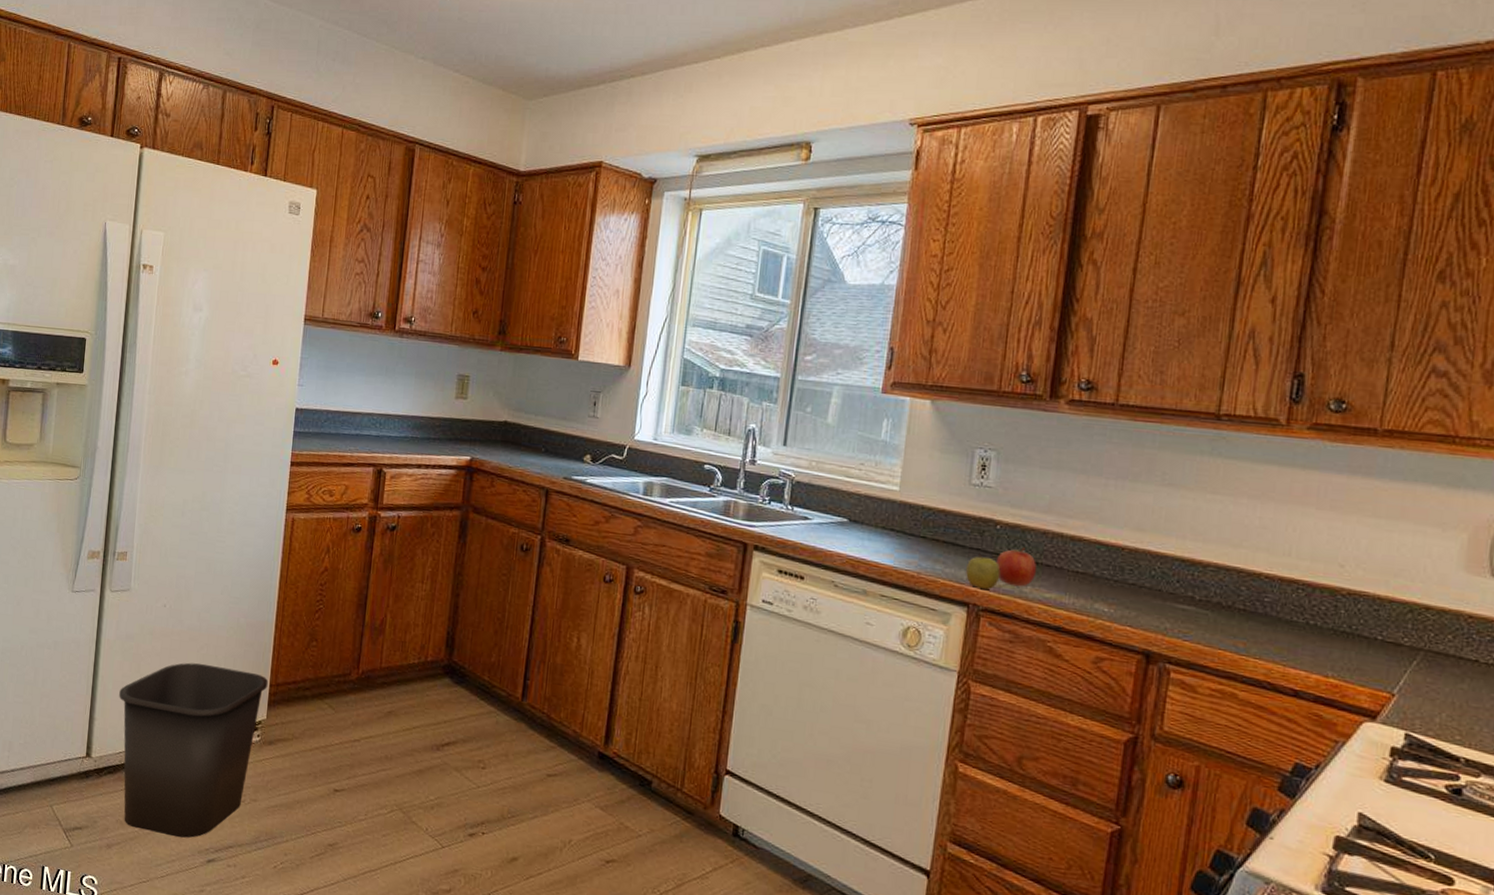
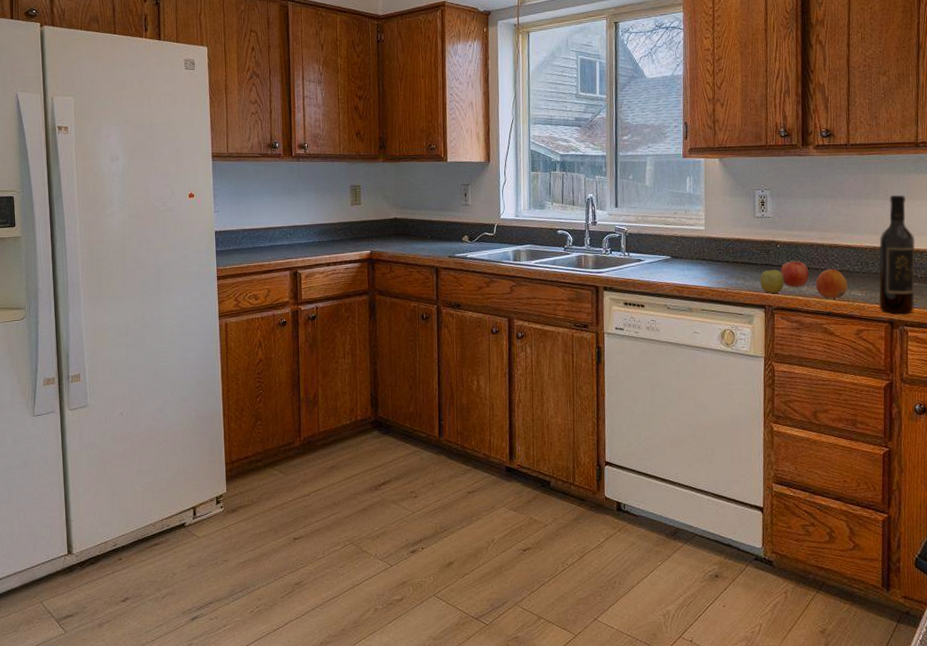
waste bin: present [119,662,268,838] -> none [90,456,224,605]
fruit: none [1043,568,1091,610] -> present [815,269,848,299]
wine bottle: none [1132,482,1198,647] -> present [879,195,915,314]

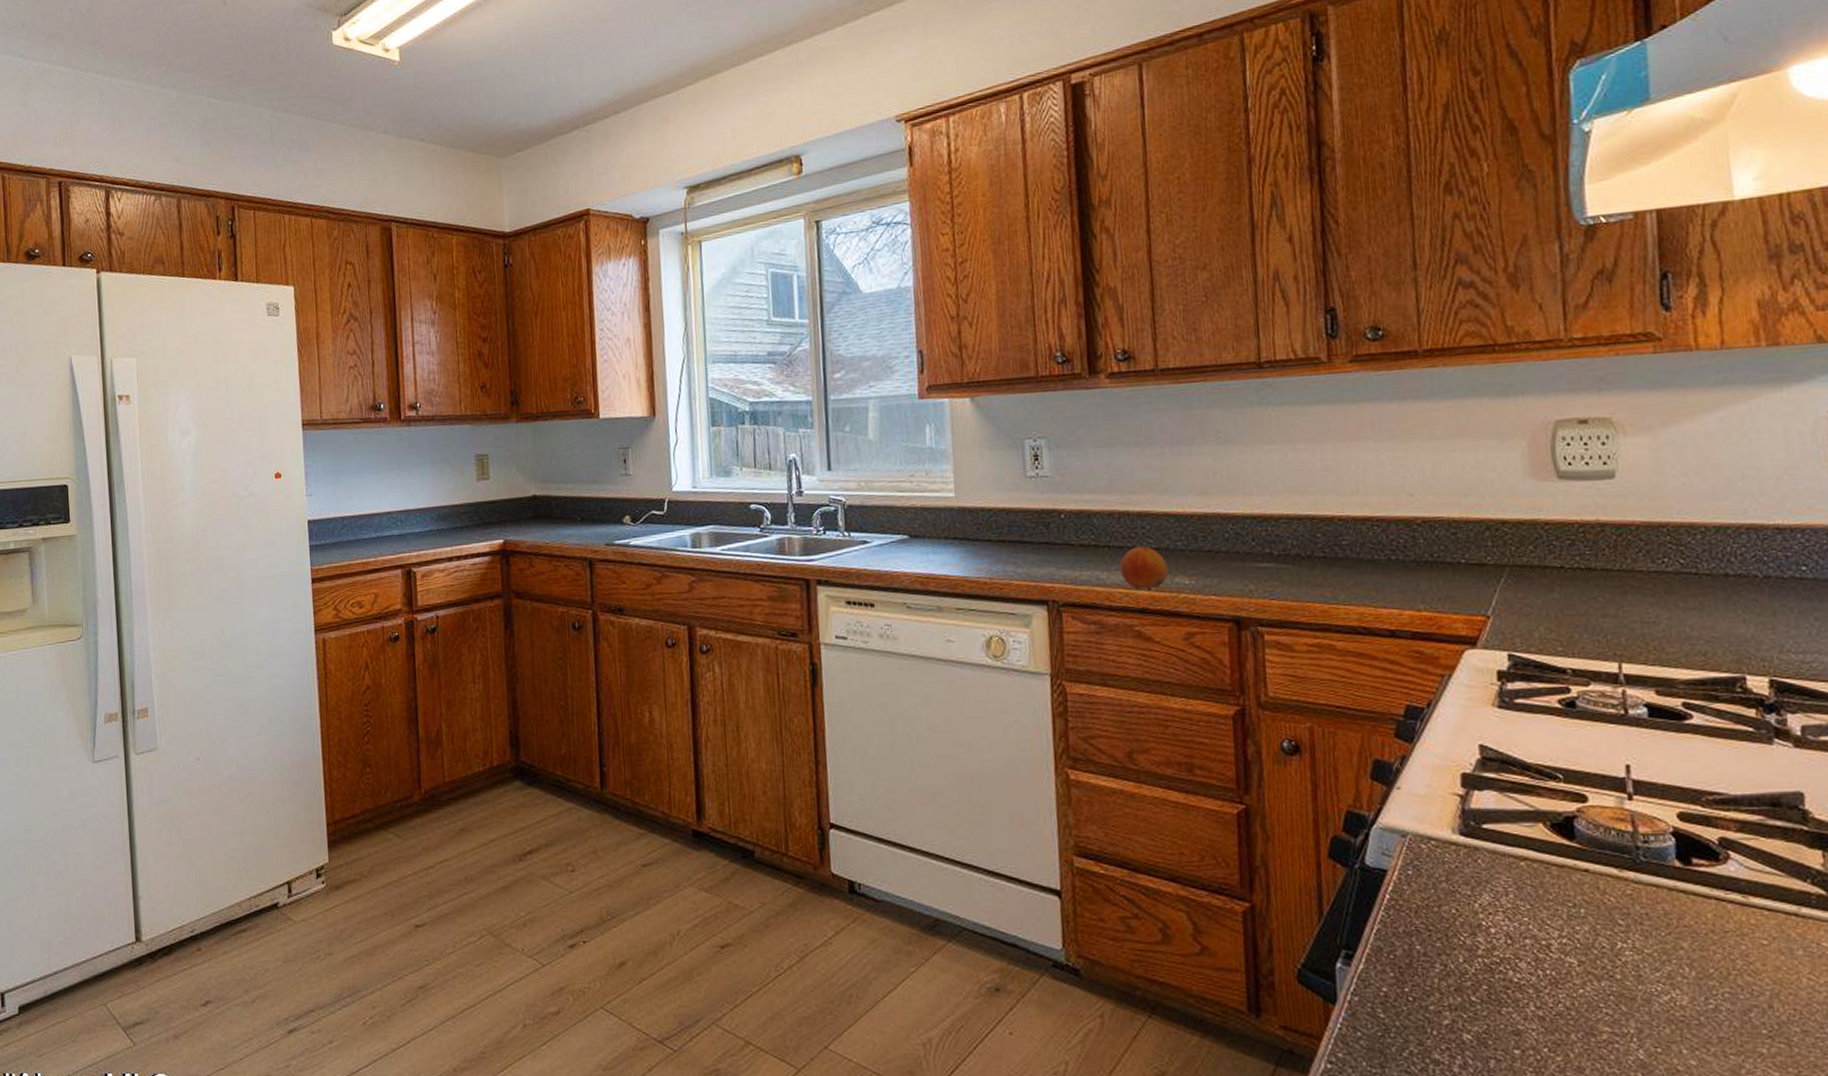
fruit: present [760,268,785,293] -> none [1038,548,1074,583]
fruit: present [780,258,810,288] -> none [1066,533,1111,575]
wine bottle: present [879,195,915,314] -> none [1211,438,1271,609]

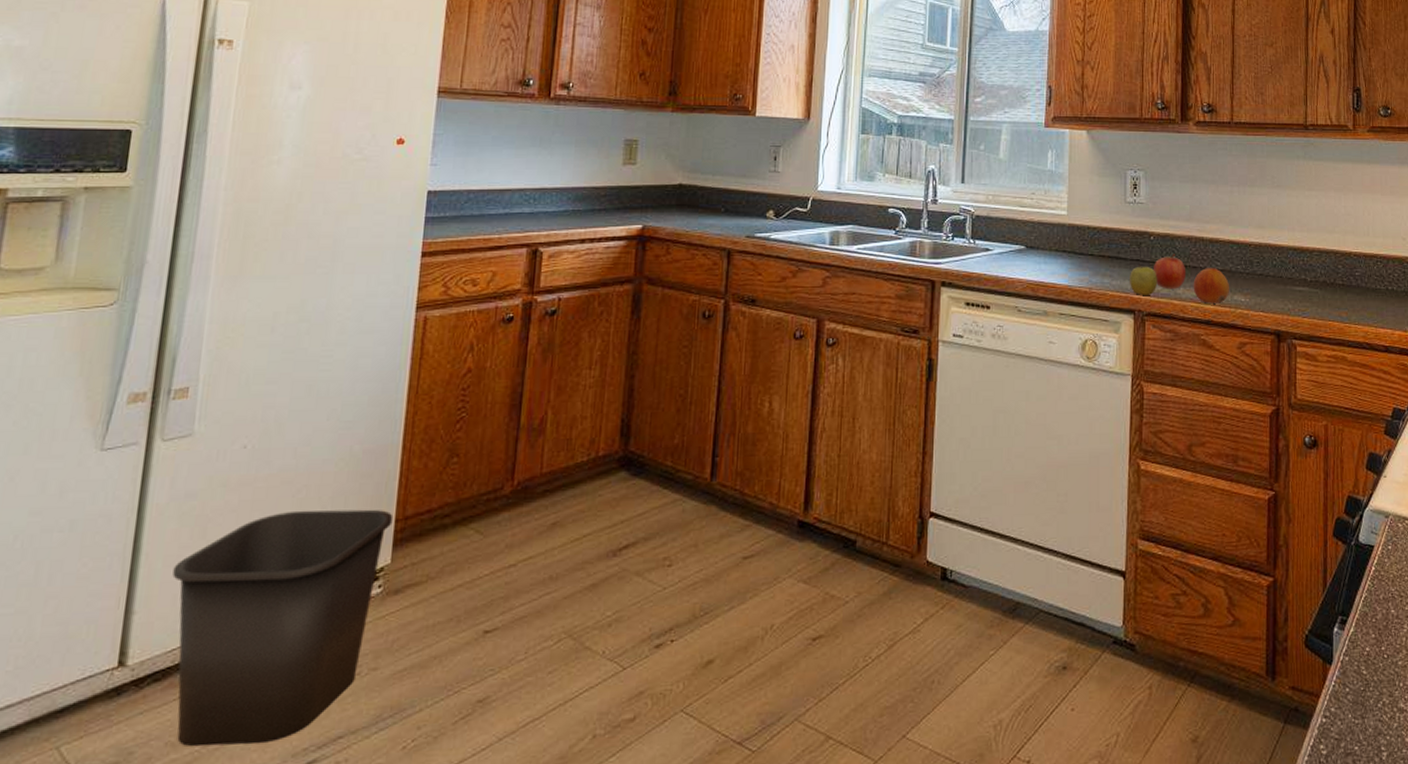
waste bin: none [162,814,325,1011] -> present [172,509,393,746]
fruit: none [1038,548,1074,583] -> present [1130,264,1158,295]
fruit: none [1066,533,1111,575] -> present [1153,254,1187,290]

